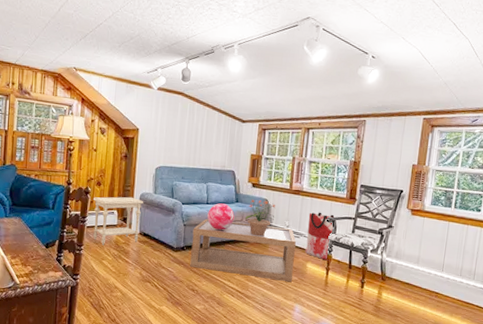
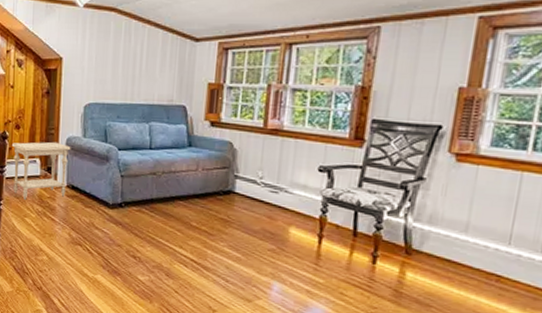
coffee table: present [190,219,296,282] -> none [130,168,273,251]
decorative globe: present [207,203,234,231] -> none [151,148,187,184]
potted plant: present [245,199,275,237] -> none [201,142,243,191]
bag: present [305,212,335,261] -> none [286,158,331,225]

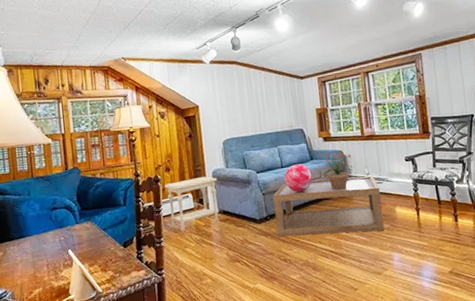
coffee table: none [130,168,273,251] -> present [273,176,384,236]
decorative globe: none [151,148,187,184] -> present [284,164,313,193]
potted plant: none [201,142,243,191] -> present [323,152,353,191]

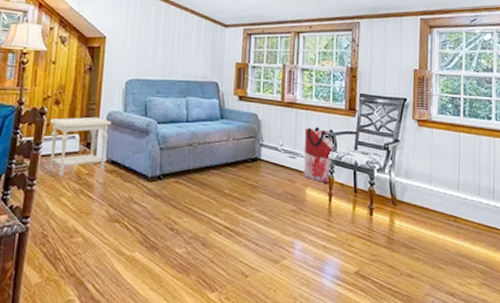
coffee table: present [273,176,384,236] -> none [168,140,292,212]
decorative globe: present [284,164,313,193] -> none [188,121,219,154]
potted plant: present [323,152,353,191] -> none [232,115,267,159]
bag: none [386,152,417,201] -> present [303,127,334,184]

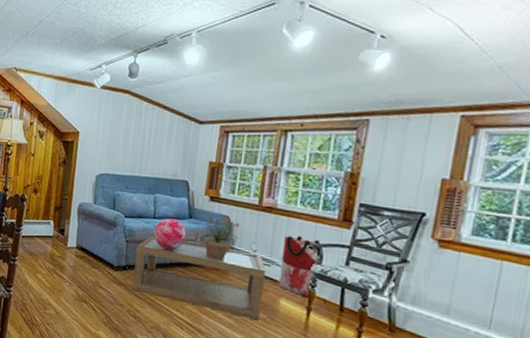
side table: present [49,116,112,178] -> none [28,205,82,257]
coffee table: none [168,140,292,212] -> present [132,235,266,320]
decorative globe: none [188,121,219,154] -> present [154,218,187,251]
potted plant: none [232,115,267,159] -> present [200,216,239,261]

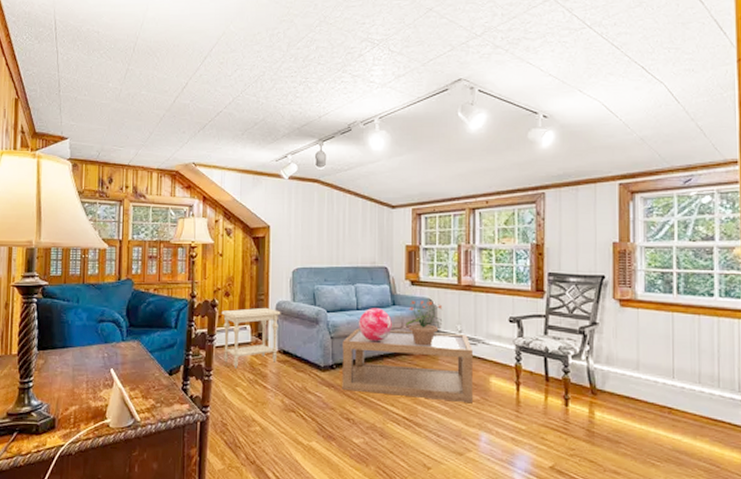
side table: none [28,205,82,257] -> present [222,307,281,368]
bag: present [277,235,321,299] -> none [485,310,519,373]

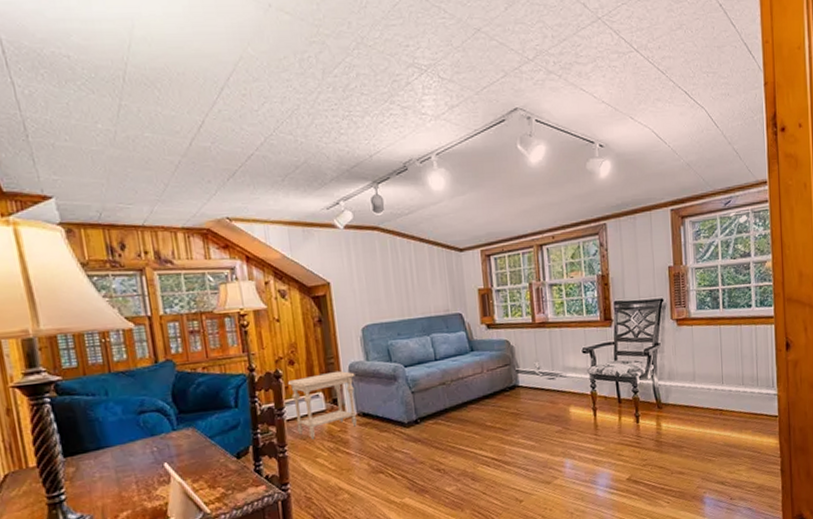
coffee table: present [342,328,473,402] -> none [424,371,556,442]
decorative globe: present [359,308,392,342] -> none [438,356,473,391]
potted plant: present [406,300,443,346] -> none [485,342,522,388]

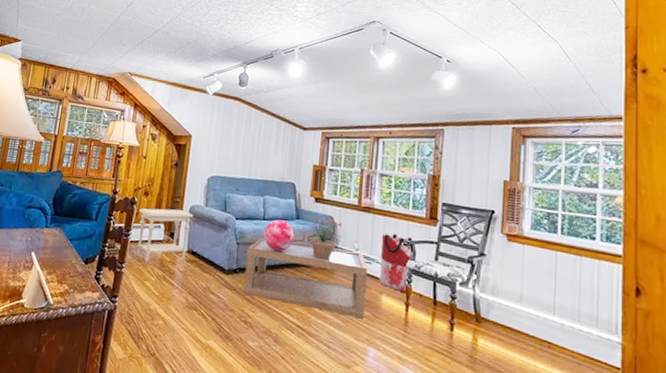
coffee table: none [424,371,556,442] -> present [243,237,367,318]
decorative globe: none [438,356,473,391] -> present [264,219,295,252]
potted plant: none [485,342,522,388] -> present [307,216,342,261]
bag: none [560,343,594,400] -> present [378,233,413,294]

